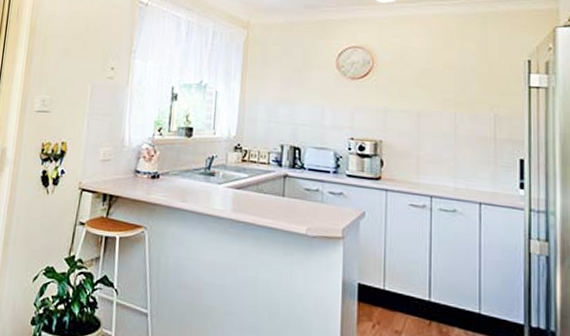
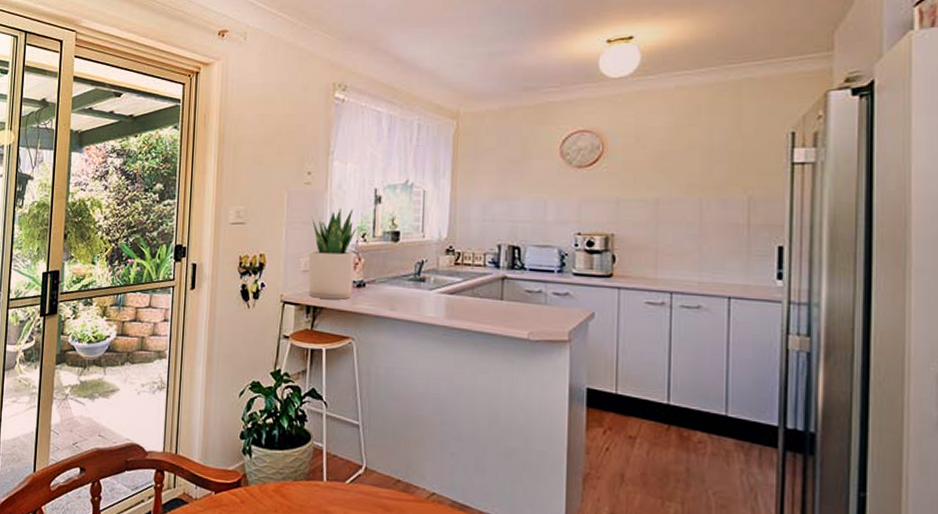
planter: none [106,103,154,190] -> present [308,209,357,300]

